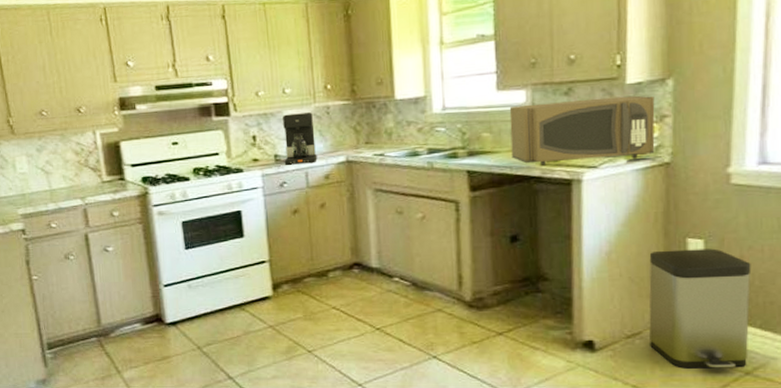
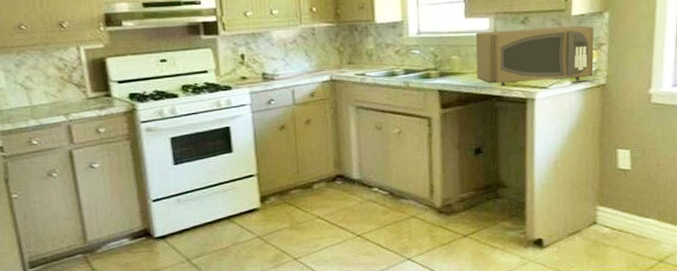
coffee maker: present [283,112,317,166] -> none [270,33,303,84]
pedal bin: present [649,248,752,369] -> none [586,158,665,260]

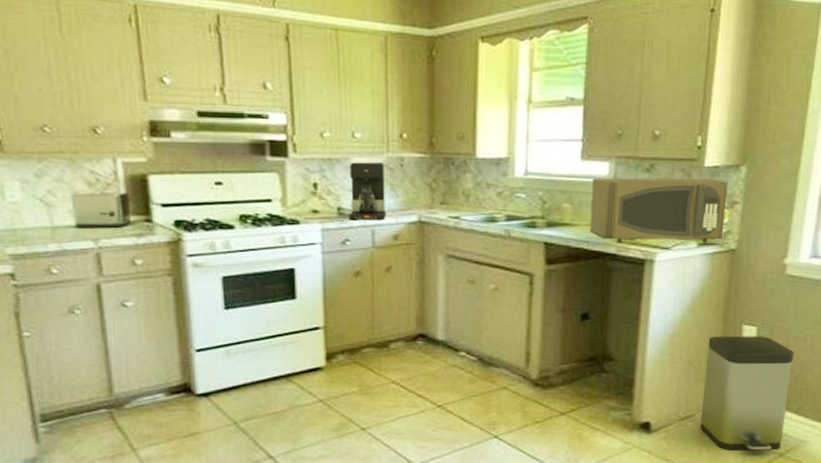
toaster: none [44,73,95,106] -> present [70,191,132,228]
coffee maker: none [270,33,303,84] -> present [348,162,386,222]
pedal bin: none [586,158,665,260] -> present [700,335,795,450]

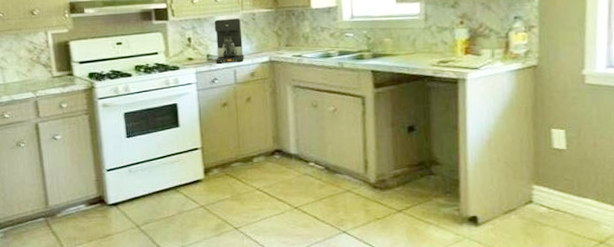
toaster: present [70,191,132,228] -> none [17,55,59,84]
microwave: present [590,177,728,244] -> none [406,9,525,68]
pedal bin: present [700,335,795,450] -> none [521,137,603,239]

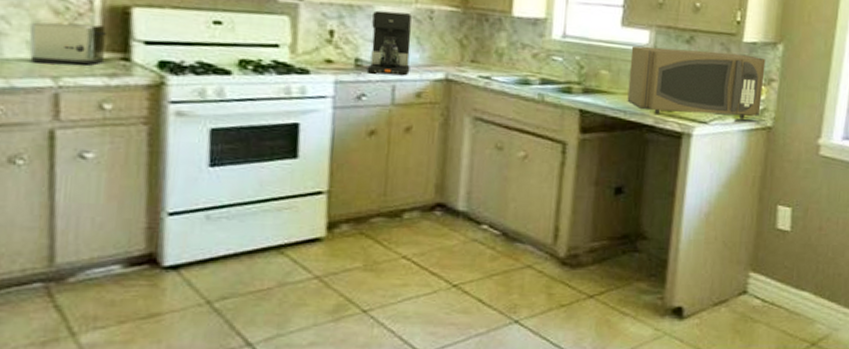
toaster: none [17,55,59,84] -> present [29,20,107,65]
microwave: none [406,9,525,68] -> present [627,46,766,119]

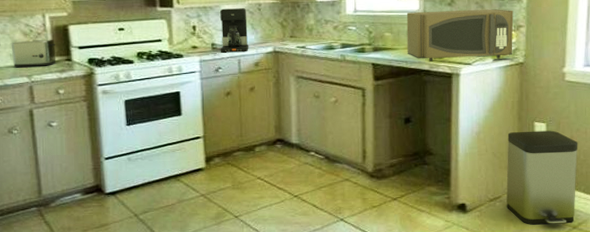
pedal bin: none [734,215,827,339] -> present [506,130,578,225]

